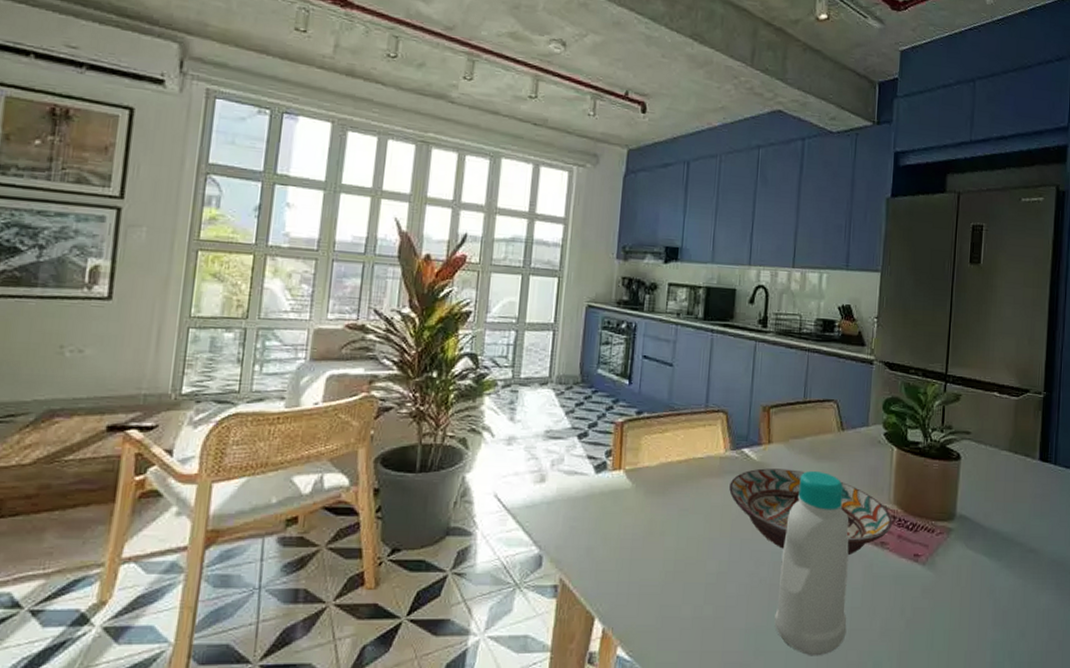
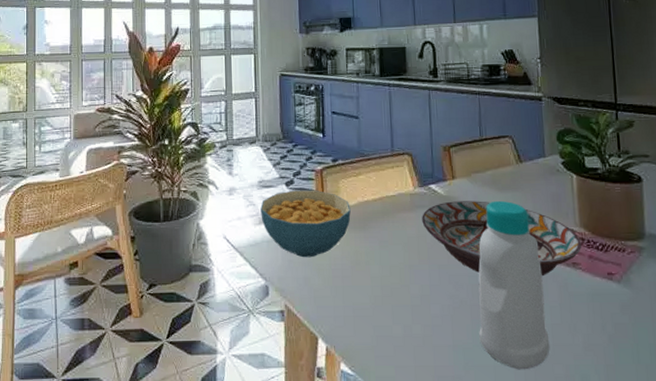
cereal bowl: none [543,444,651,525] -> present [260,190,351,258]

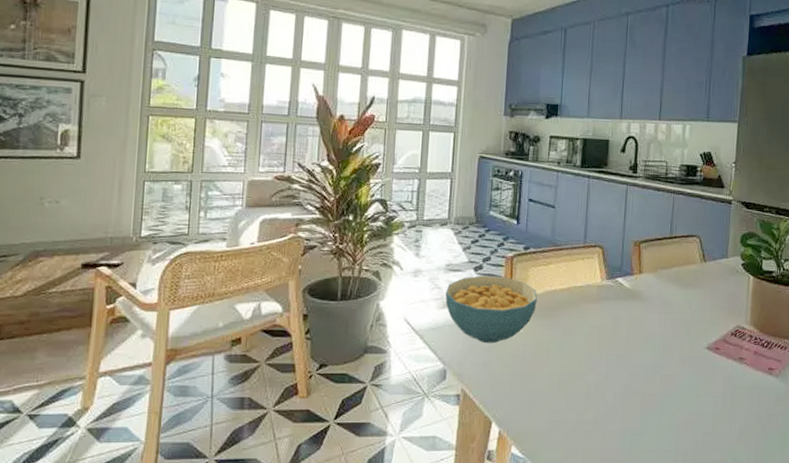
decorative bowl: present [422,201,582,275] -> none [606,295,750,368]
bottle: present [478,200,550,370] -> none [646,296,711,455]

